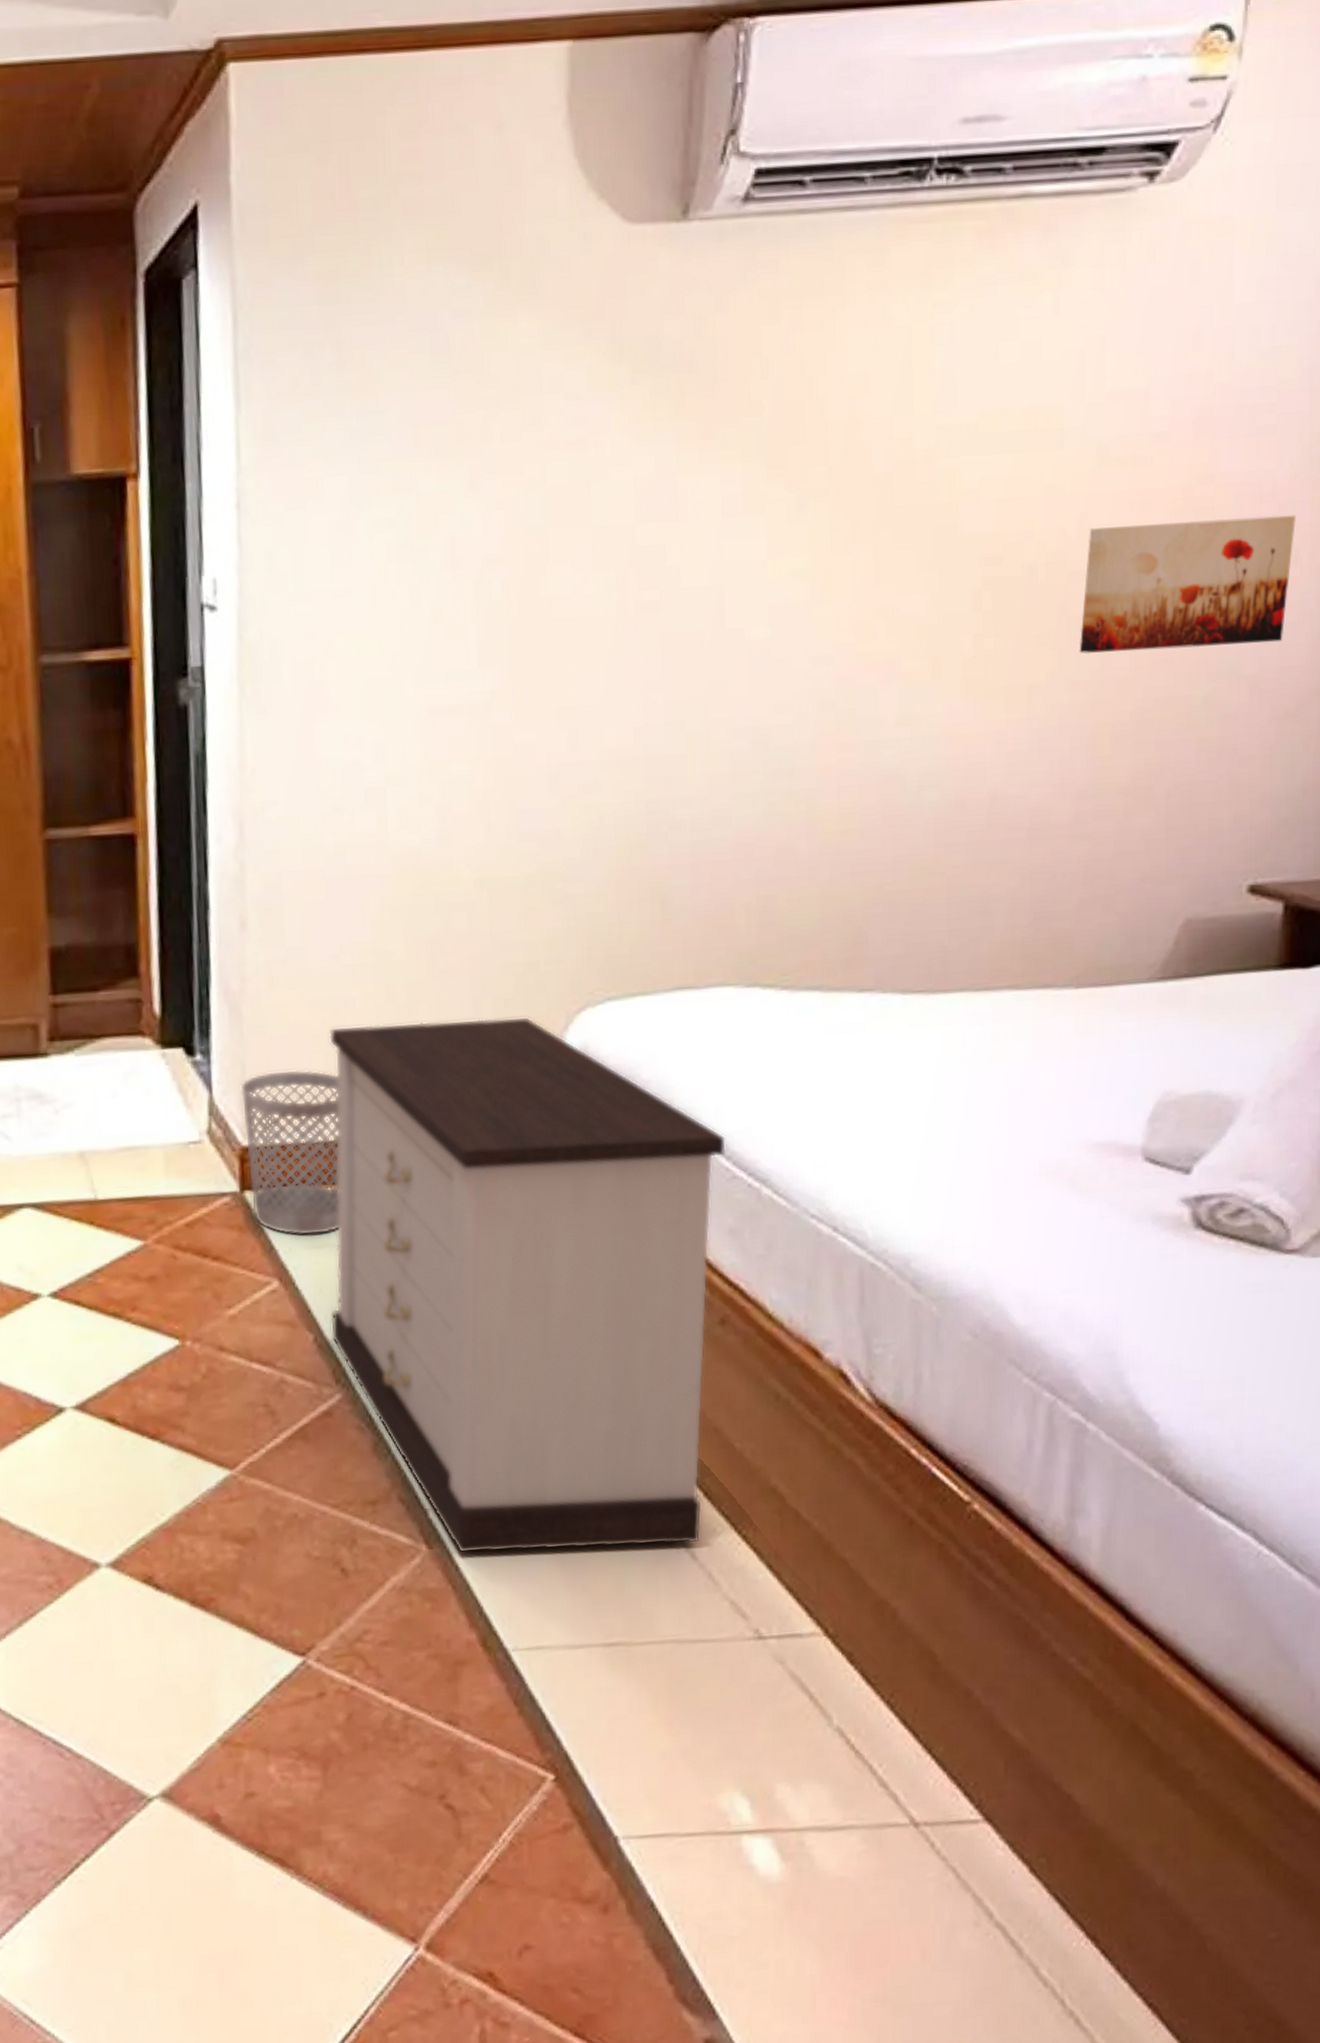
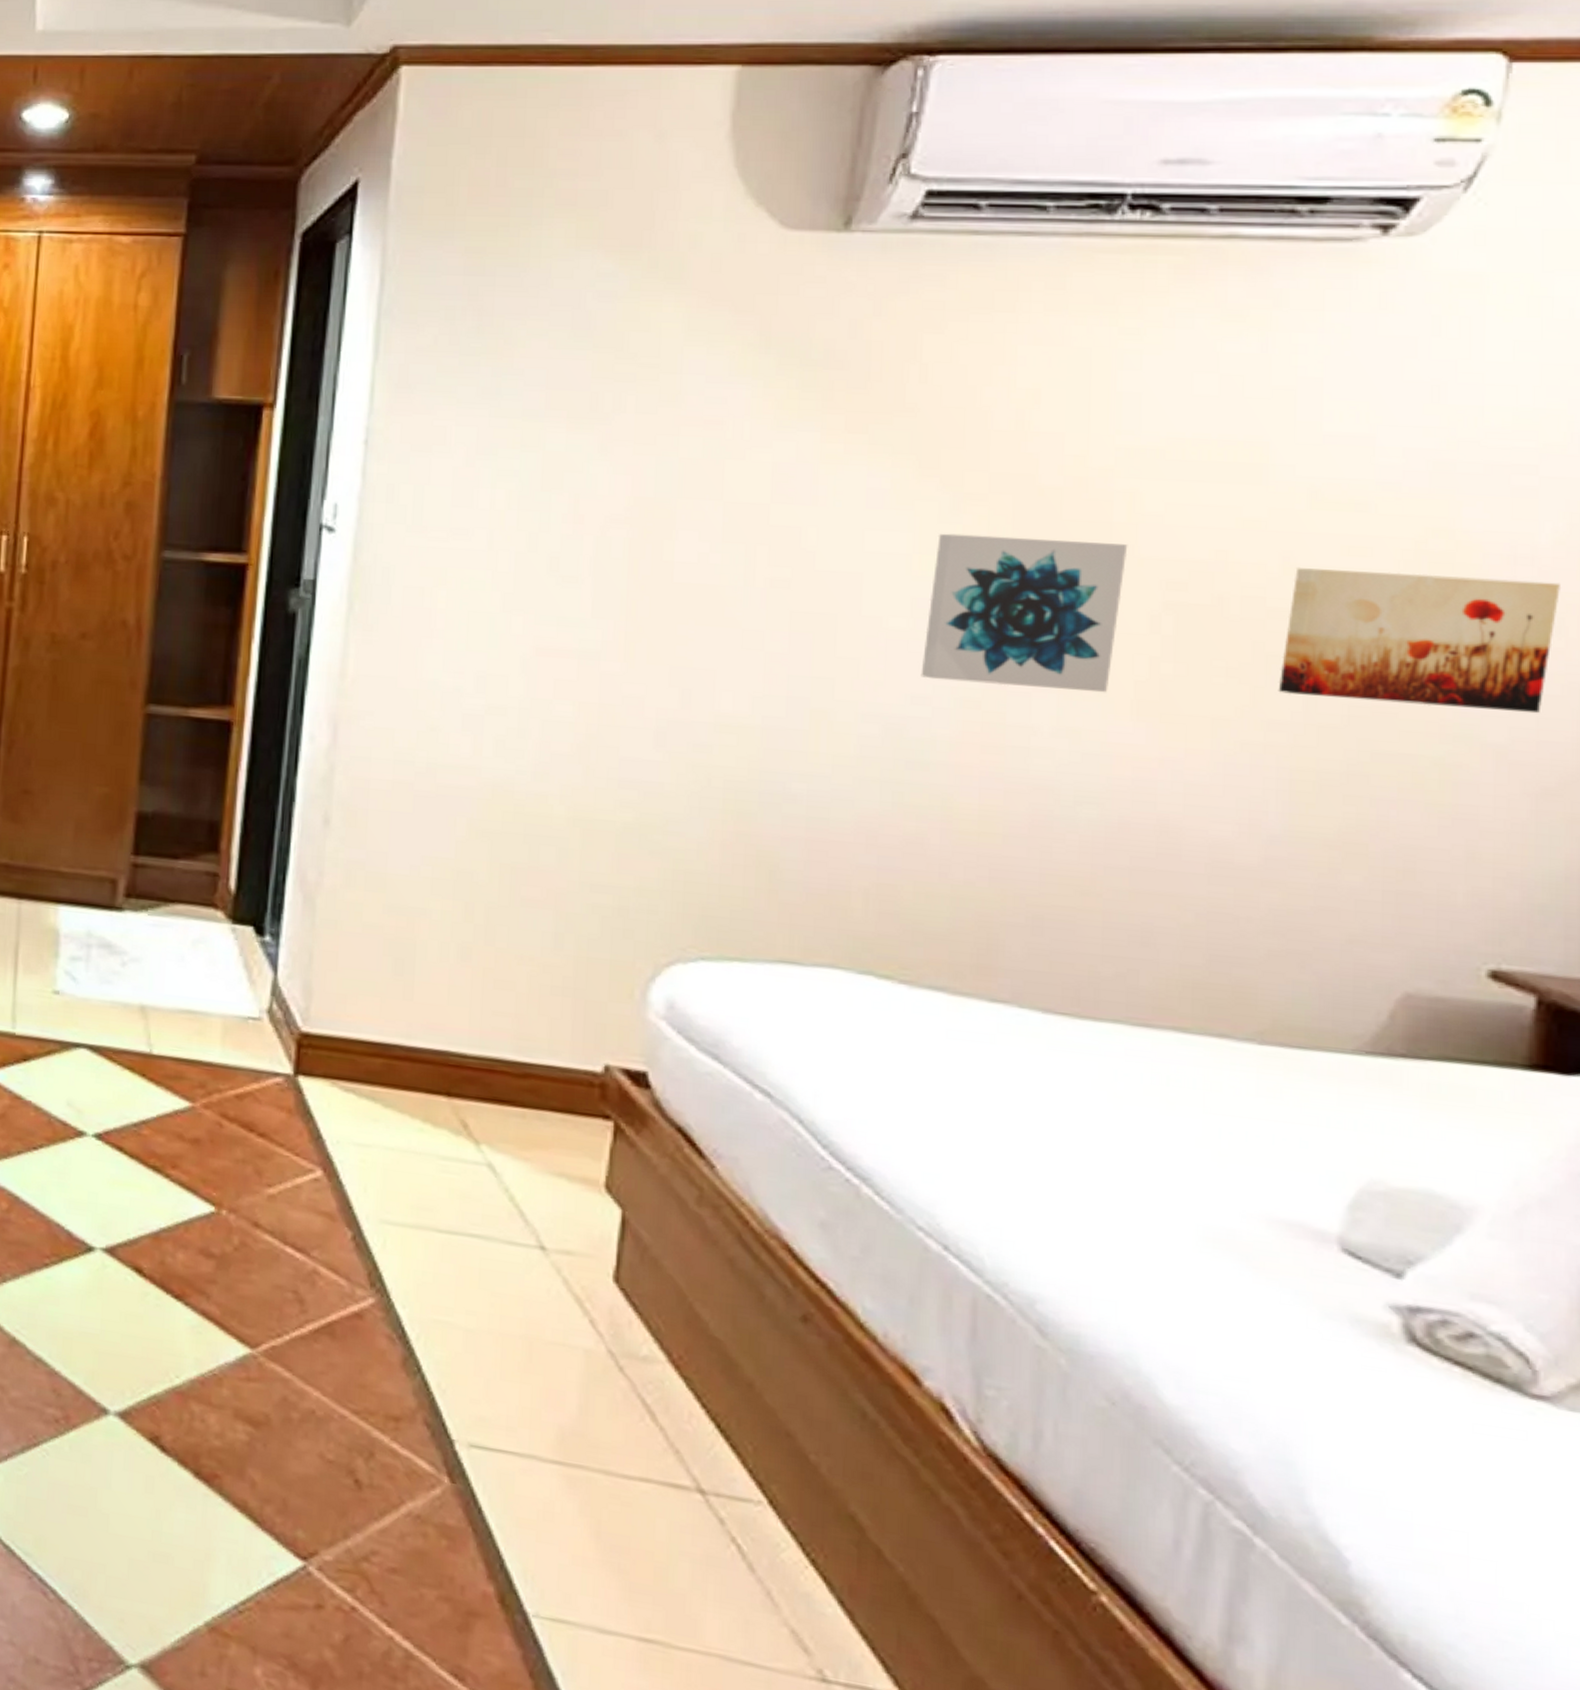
wastebasket: present [240,1069,340,1236] -> none [303,965,406,1135]
nightstand: present [329,1016,727,1554] -> none [370,934,824,1552]
wall art: none [781,524,951,685] -> present [920,533,1128,693]

